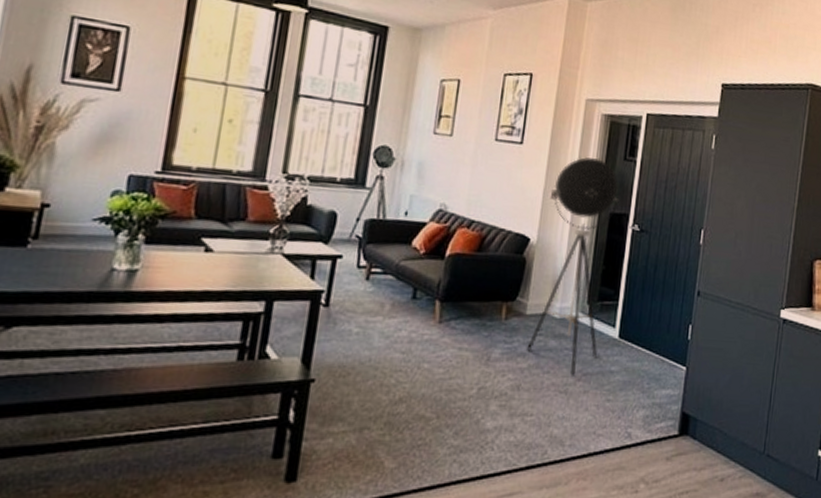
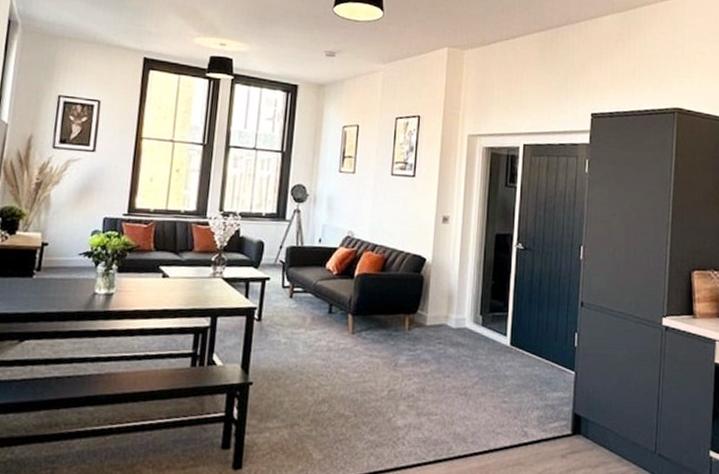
floor lamp: present [527,157,620,376] -> none [429,185,503,380]

